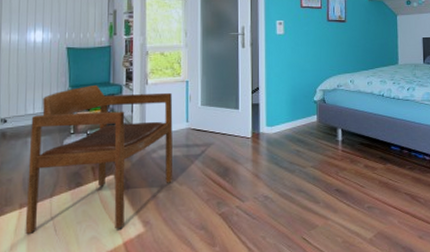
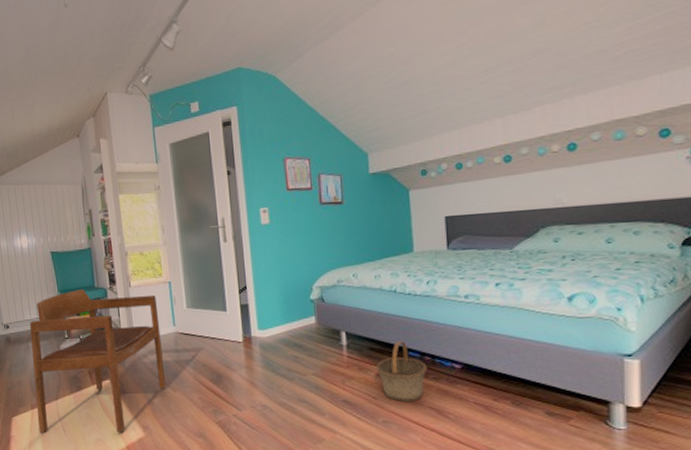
basket: none [365,137,405,189] -> present [376,340,428,402]

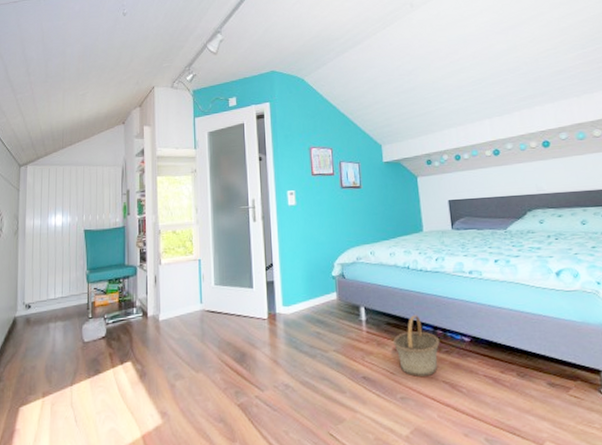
armchair: present [29,289,167,434] -> none [48,267,189,425]

